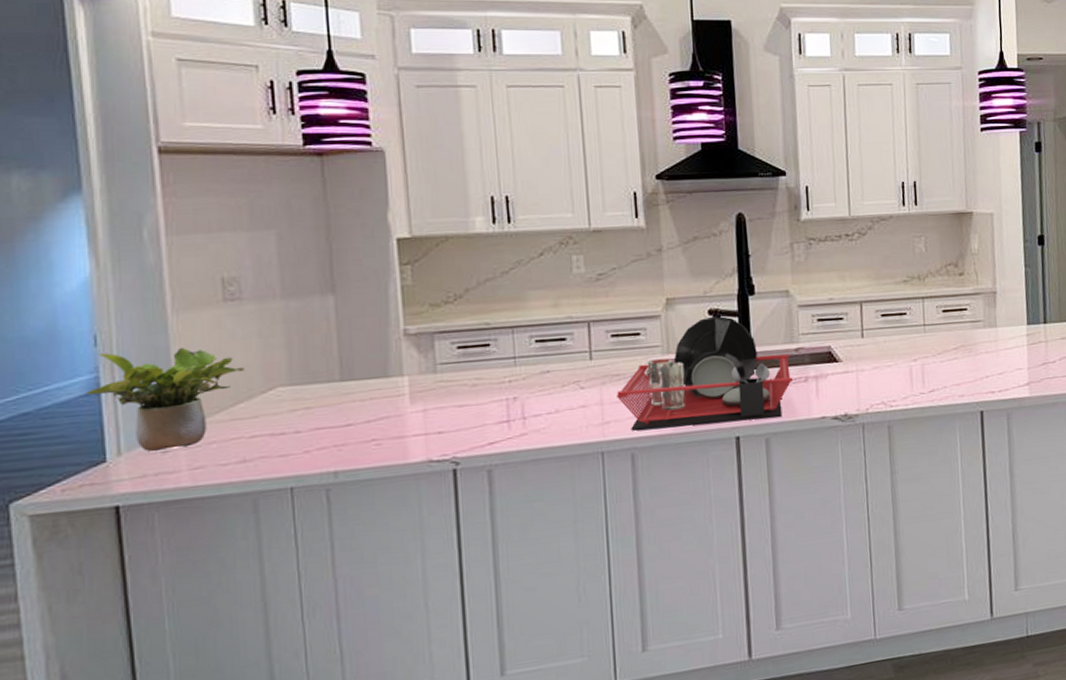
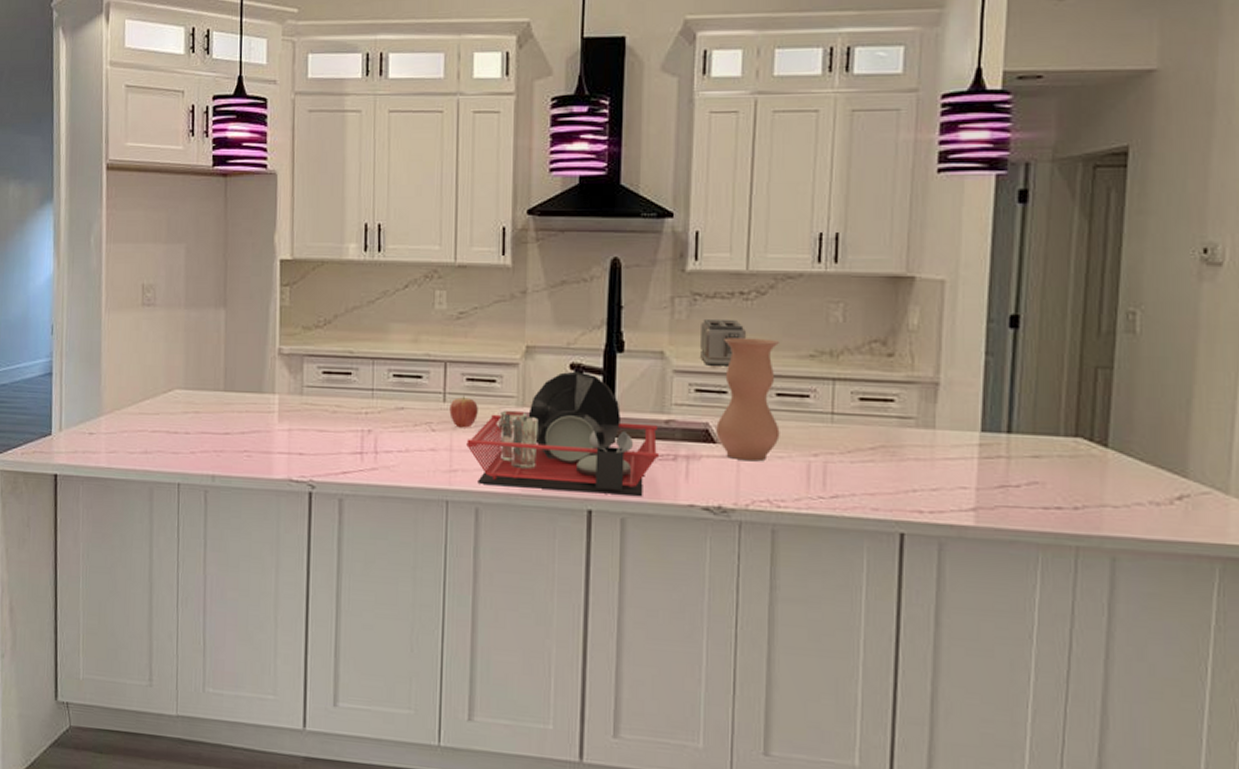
potted plant: present [87,347,244,452] -> none [43,341,152,433]
fruit: none [596,352,626,382] -> present [449,396,478,428]
toaster: none [817,258,855,298] -> present [699,318,747,366]
vase: none [836,271,887,374] -> present [716,338,780,462]

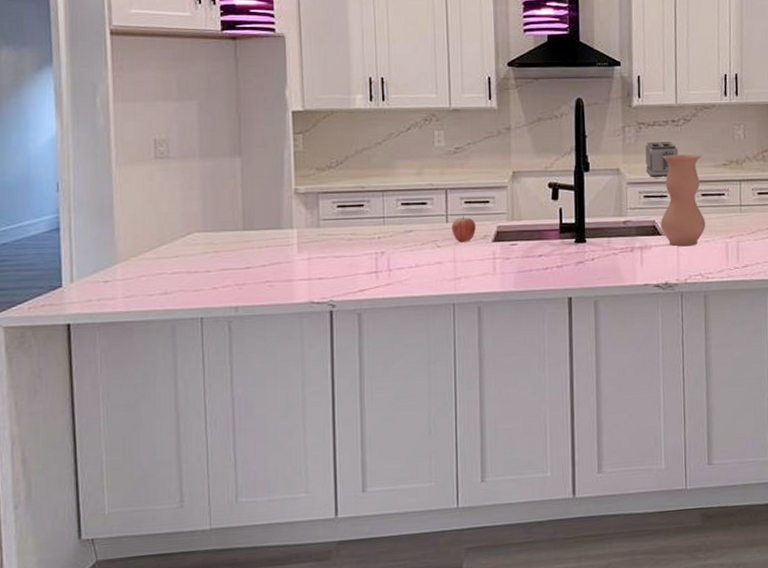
dish rack: present [466,371,660,497] -> none [467,189,621,287]

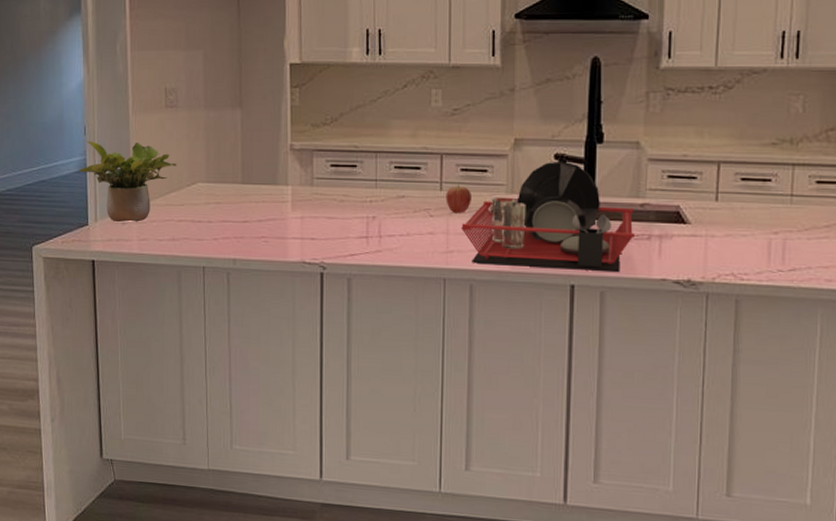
potted plant: none [50,195,169,281] -> present [79,141,177,223]
dish rack: none [467,189,621,287] -> present [461,161,636,273]
toaster: present [645,141,679,177] -> none [671,111,715,154]
vase: present [661,154,706,247] -> none [686,128,744,240]

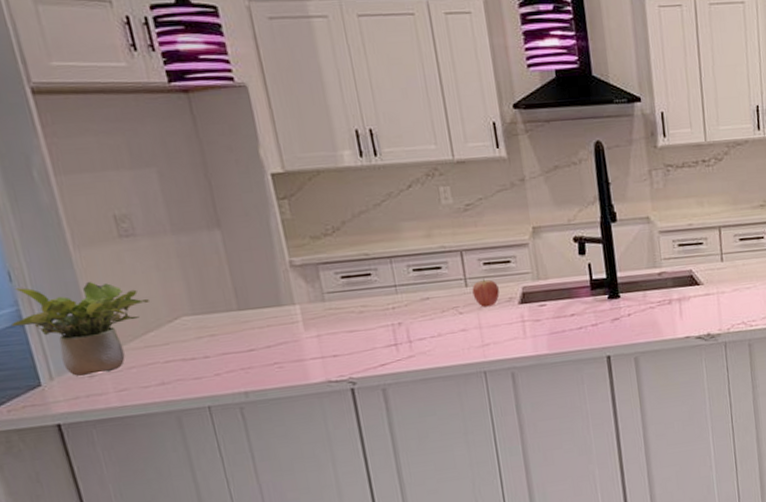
dish rack: present [461,161,636,273] -> none [493,242,658,352]

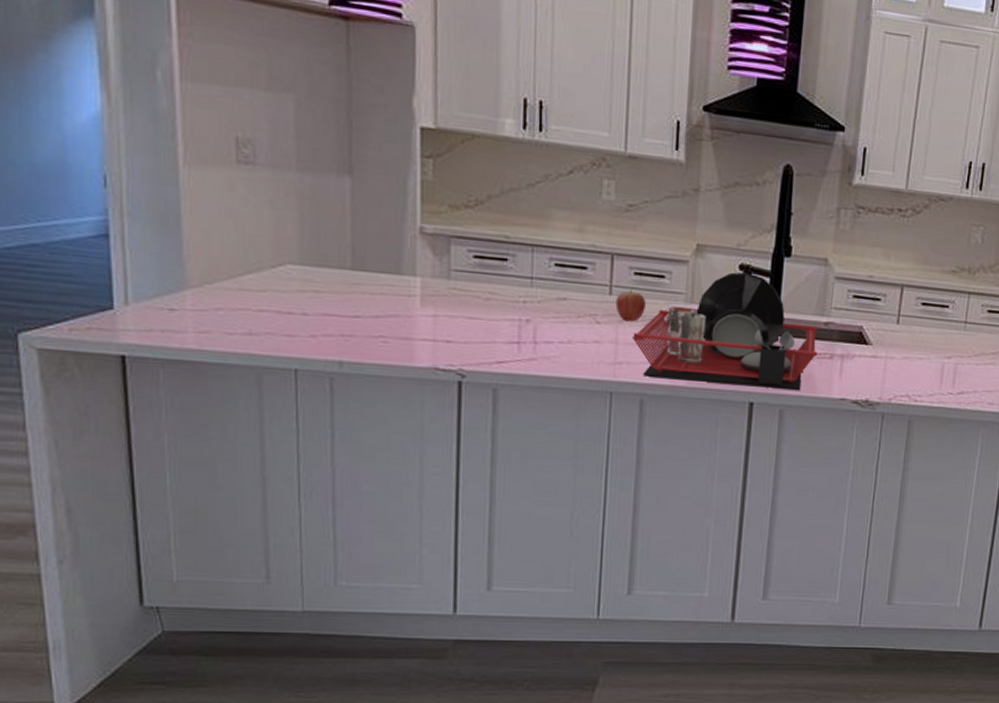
potted plant: present [11,281,149,377] -> none [95,195,255,308]
dish rack: none [493,242,658,352] -> present [633,271,818,391]

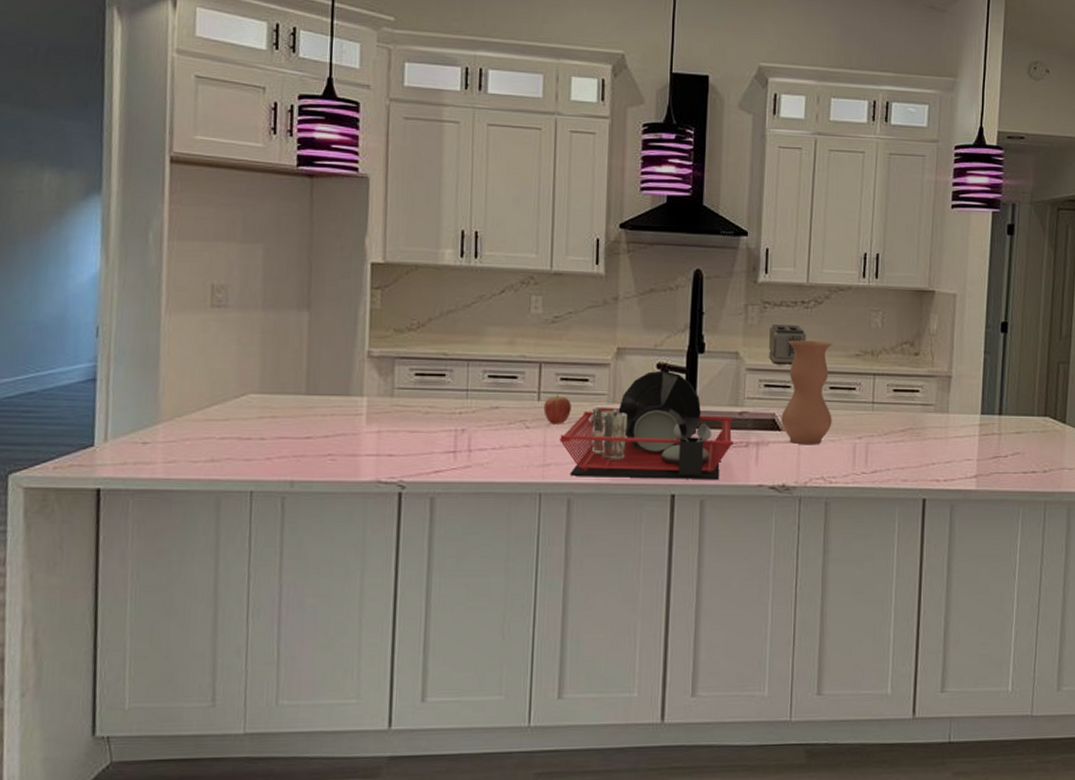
toaster: none [859,230,902,276] -> present [768,323,807,364]
vase: none [868,250,928,362] -> present [781,340,832,445]

